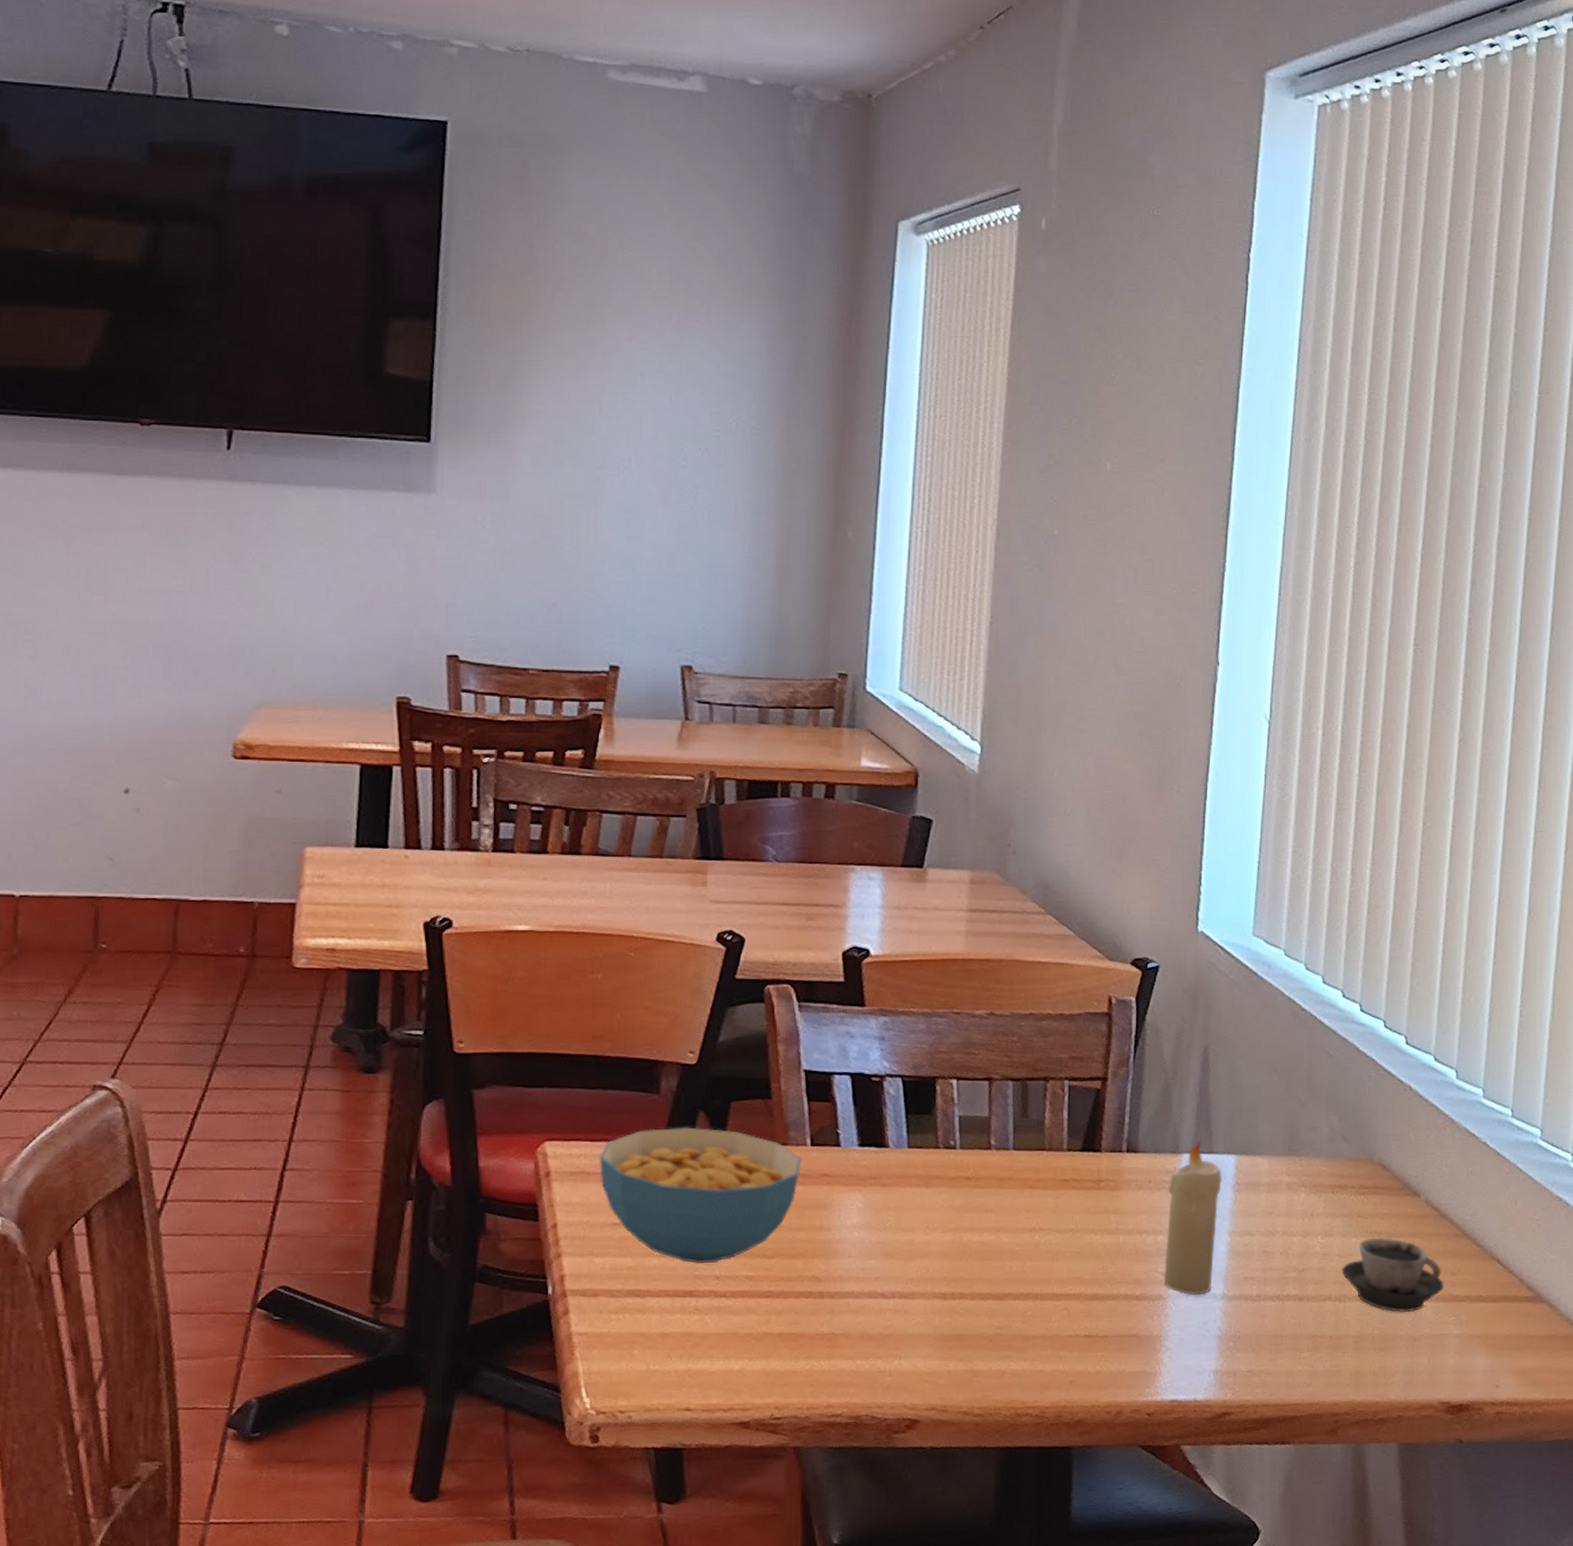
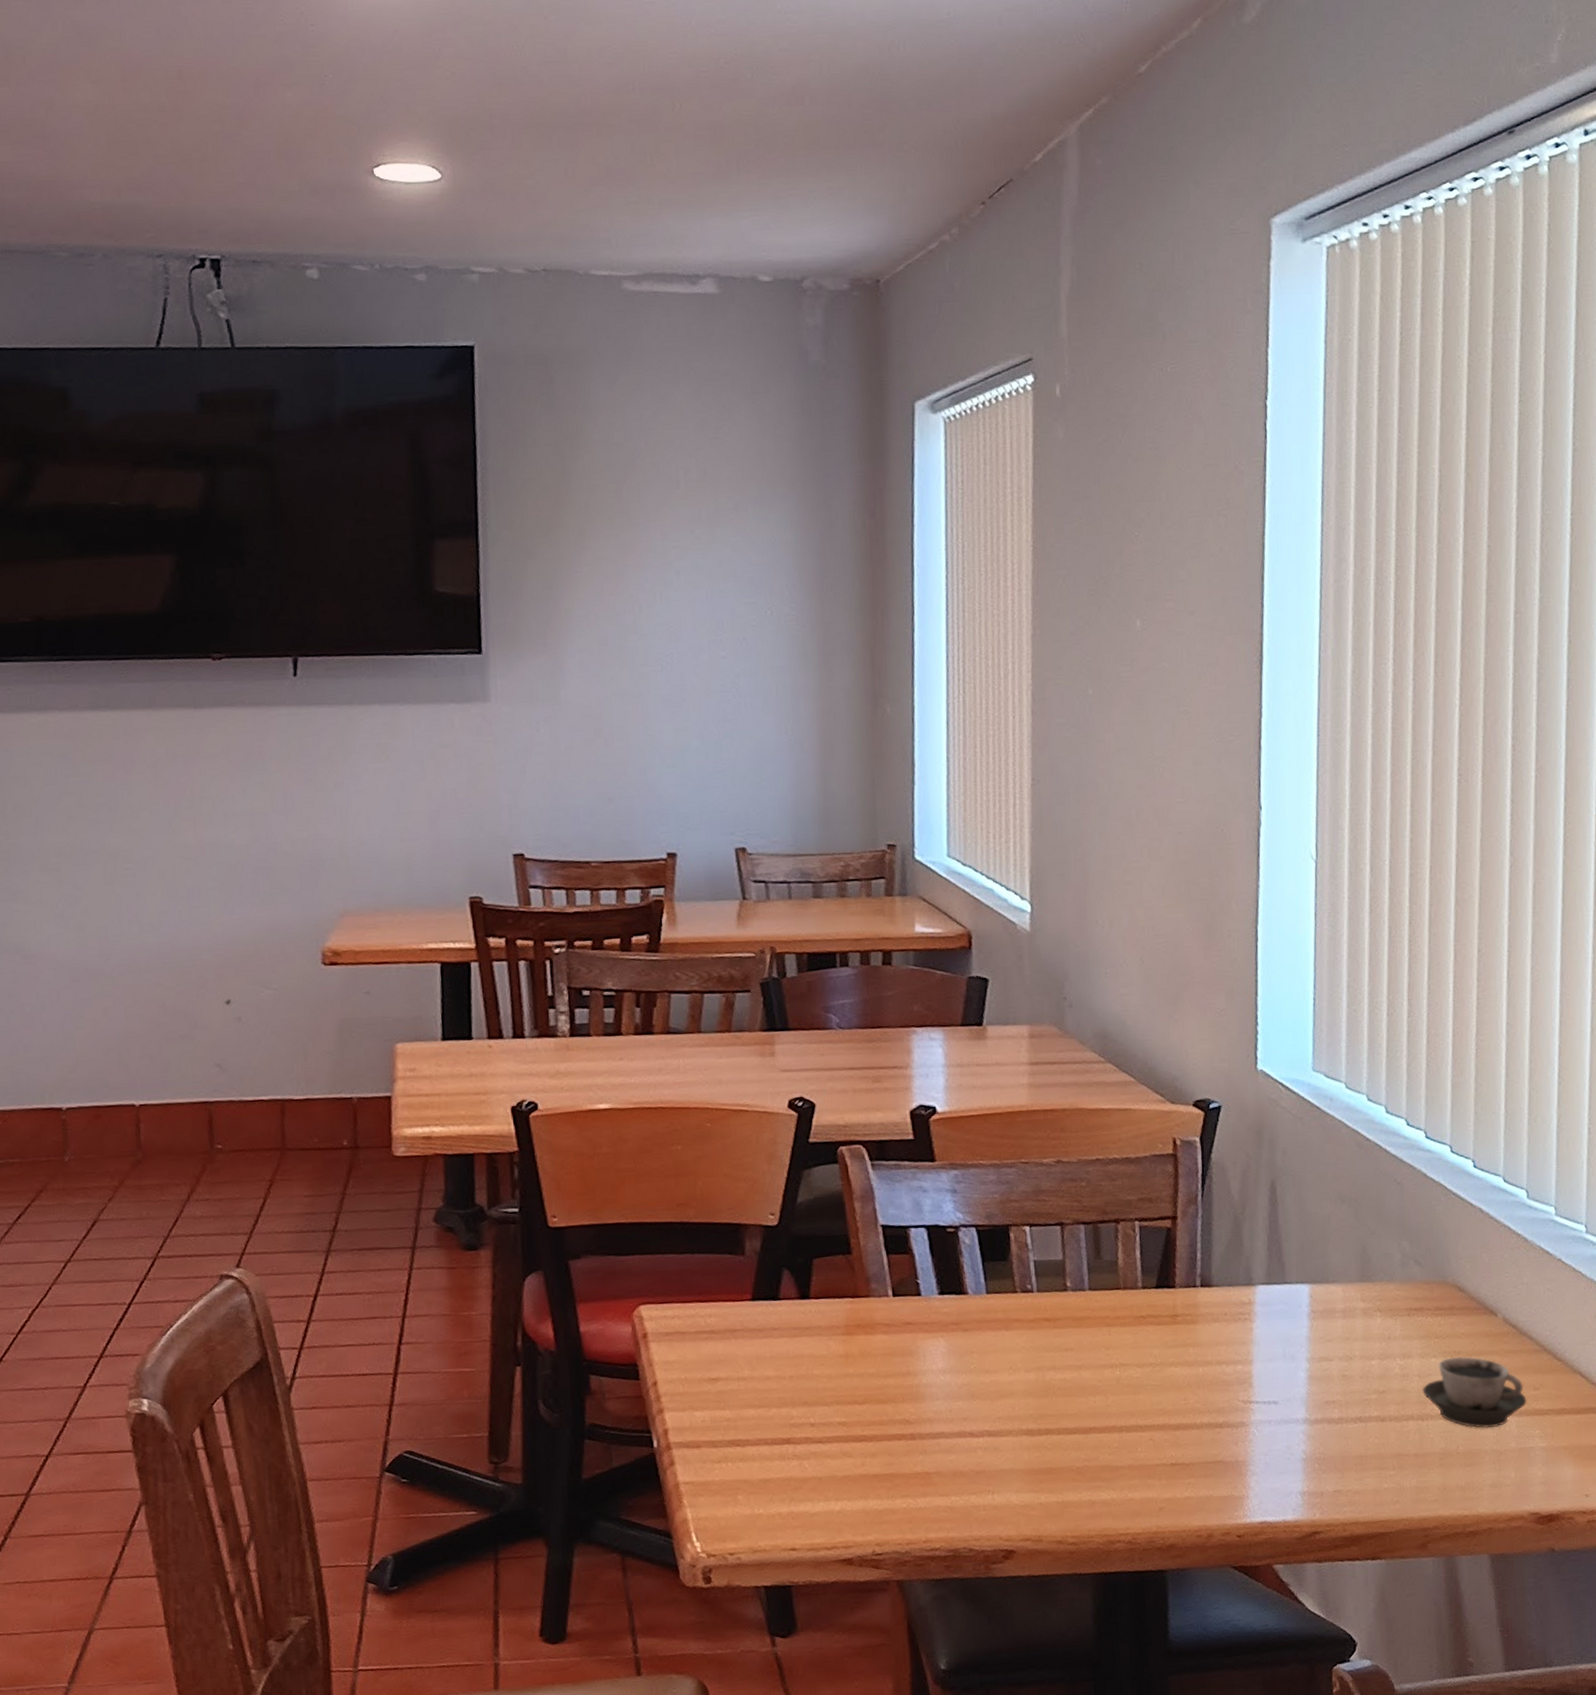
cereal bowl: present [598,1127,802,1265] -> none [691,1284,885,1413]
candle: present [1163,1140,1222,1296] -> none [1244,1272,1297,1422]

